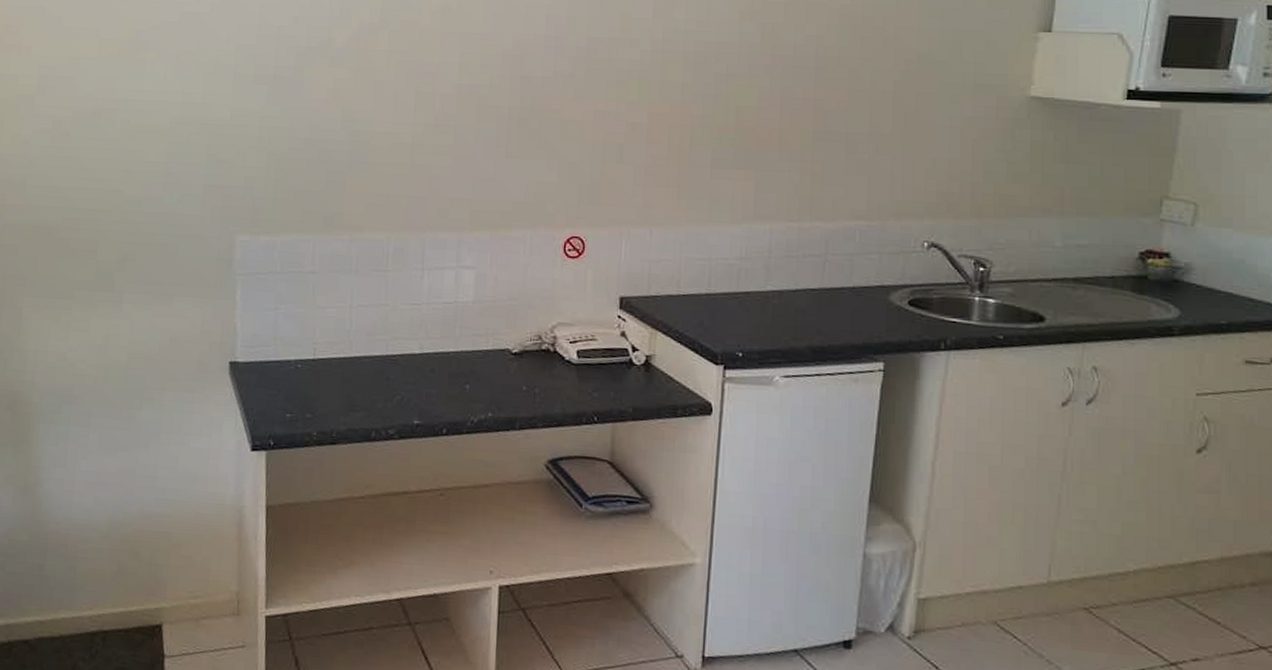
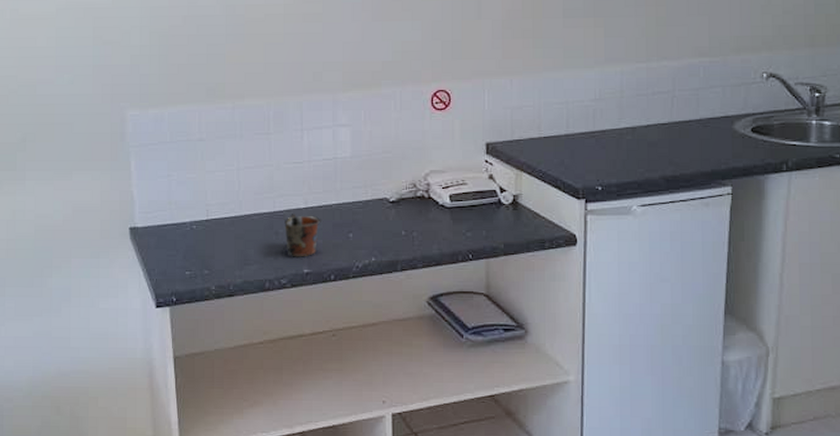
mug: none [396,359,438,406] -> present [284,214,322,256]

